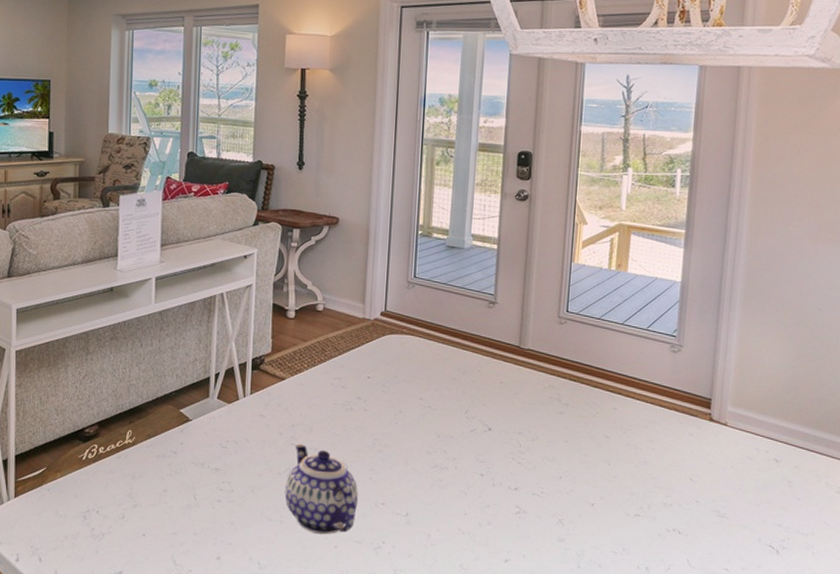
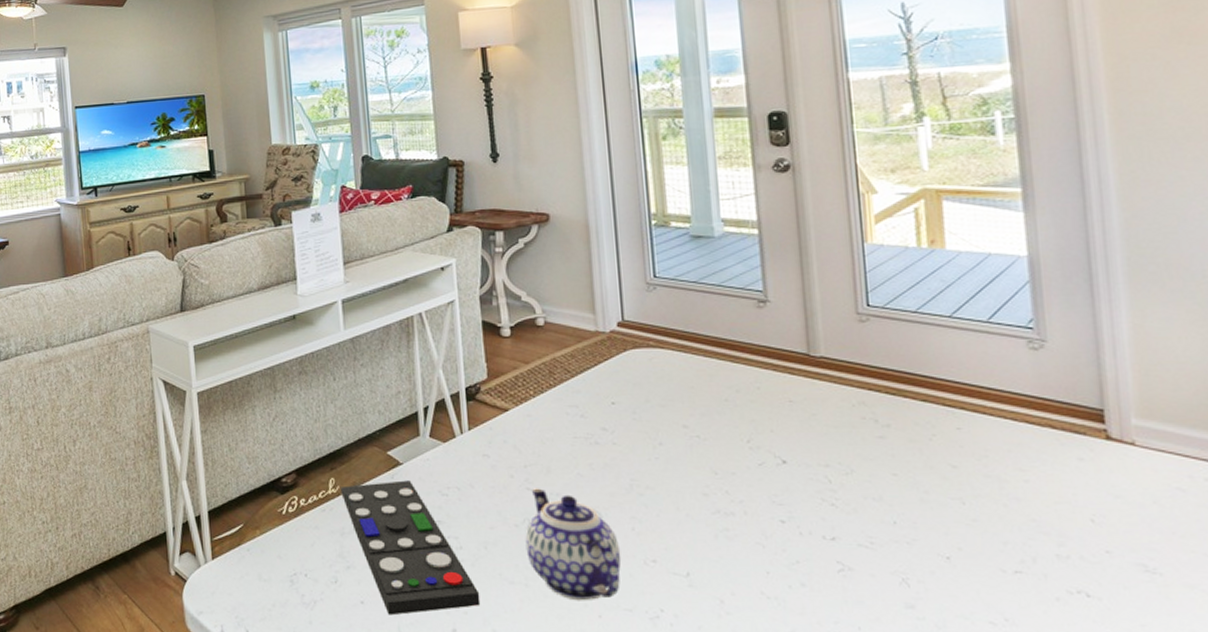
remote control: none [136,434,243,546] -> present [341,480,481,616]

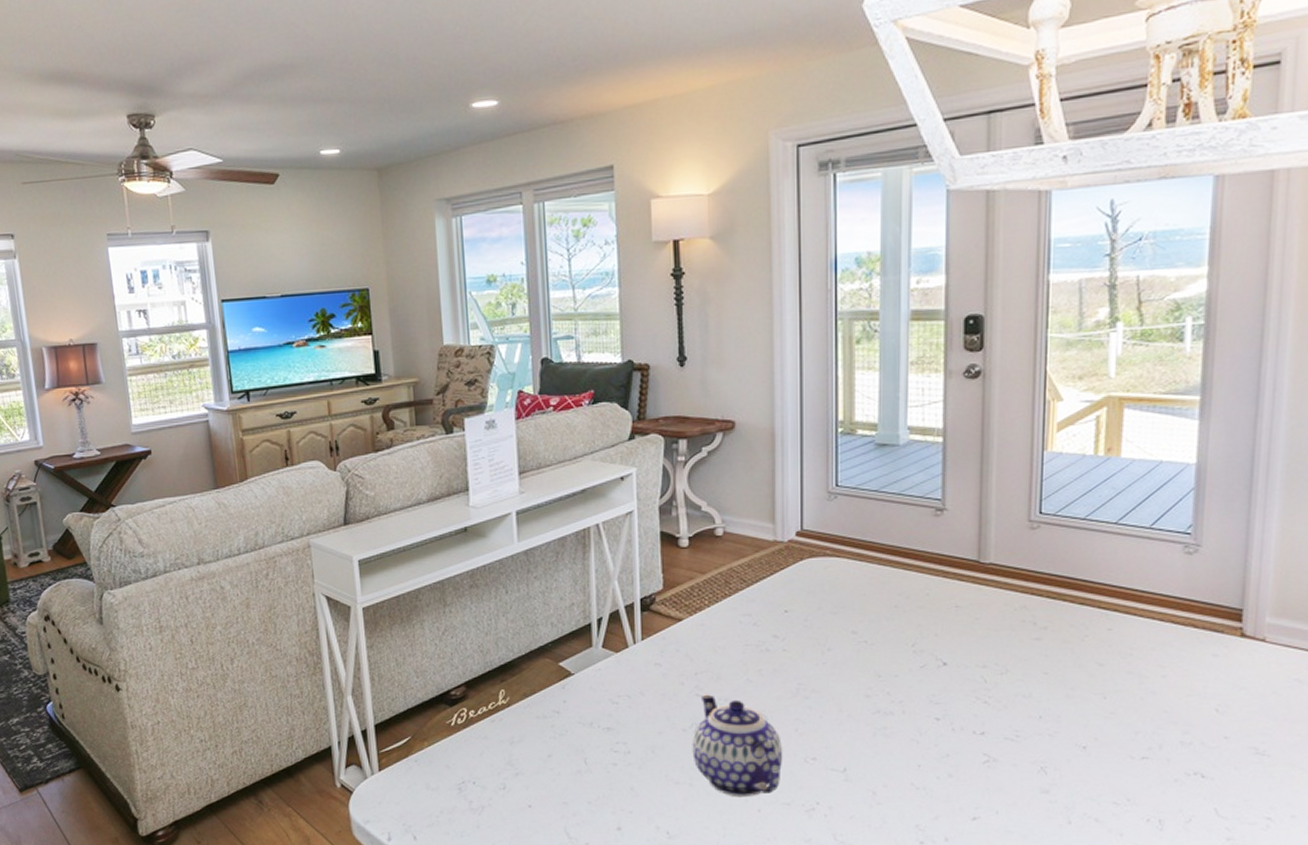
remote control: present [341,480,481,616] -> none [511,690,646,817]

